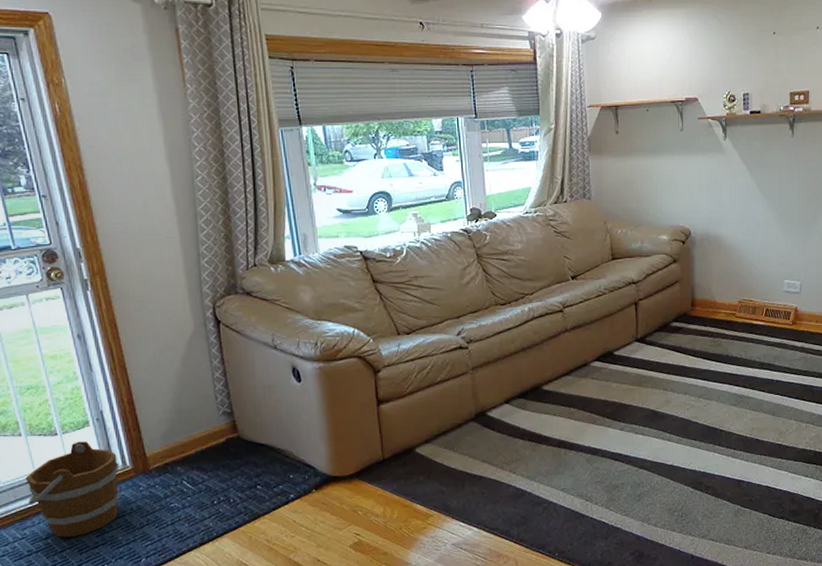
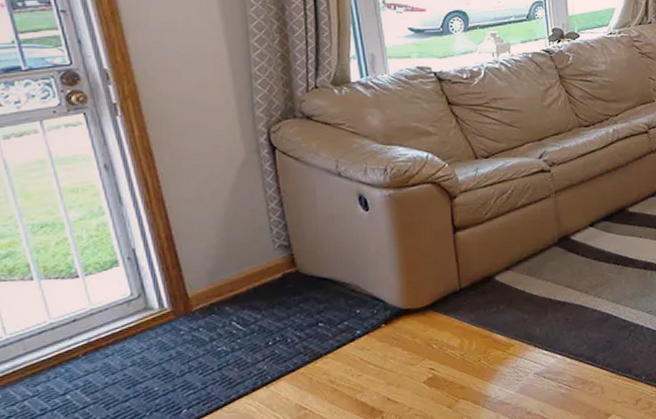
bucket: present [25,441,120,538] -> none [38,283,156,392]

